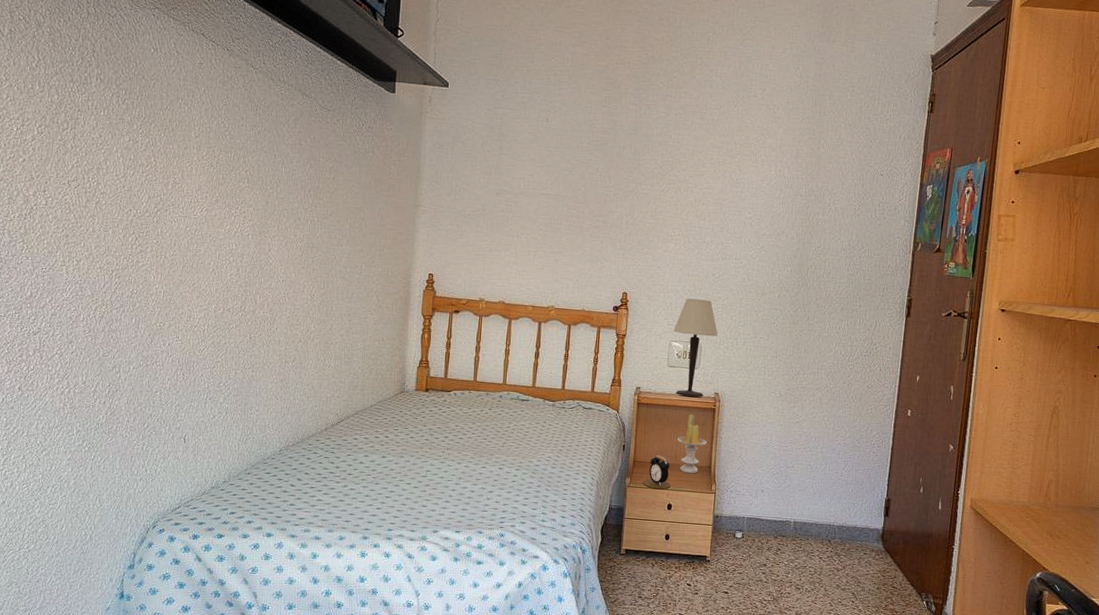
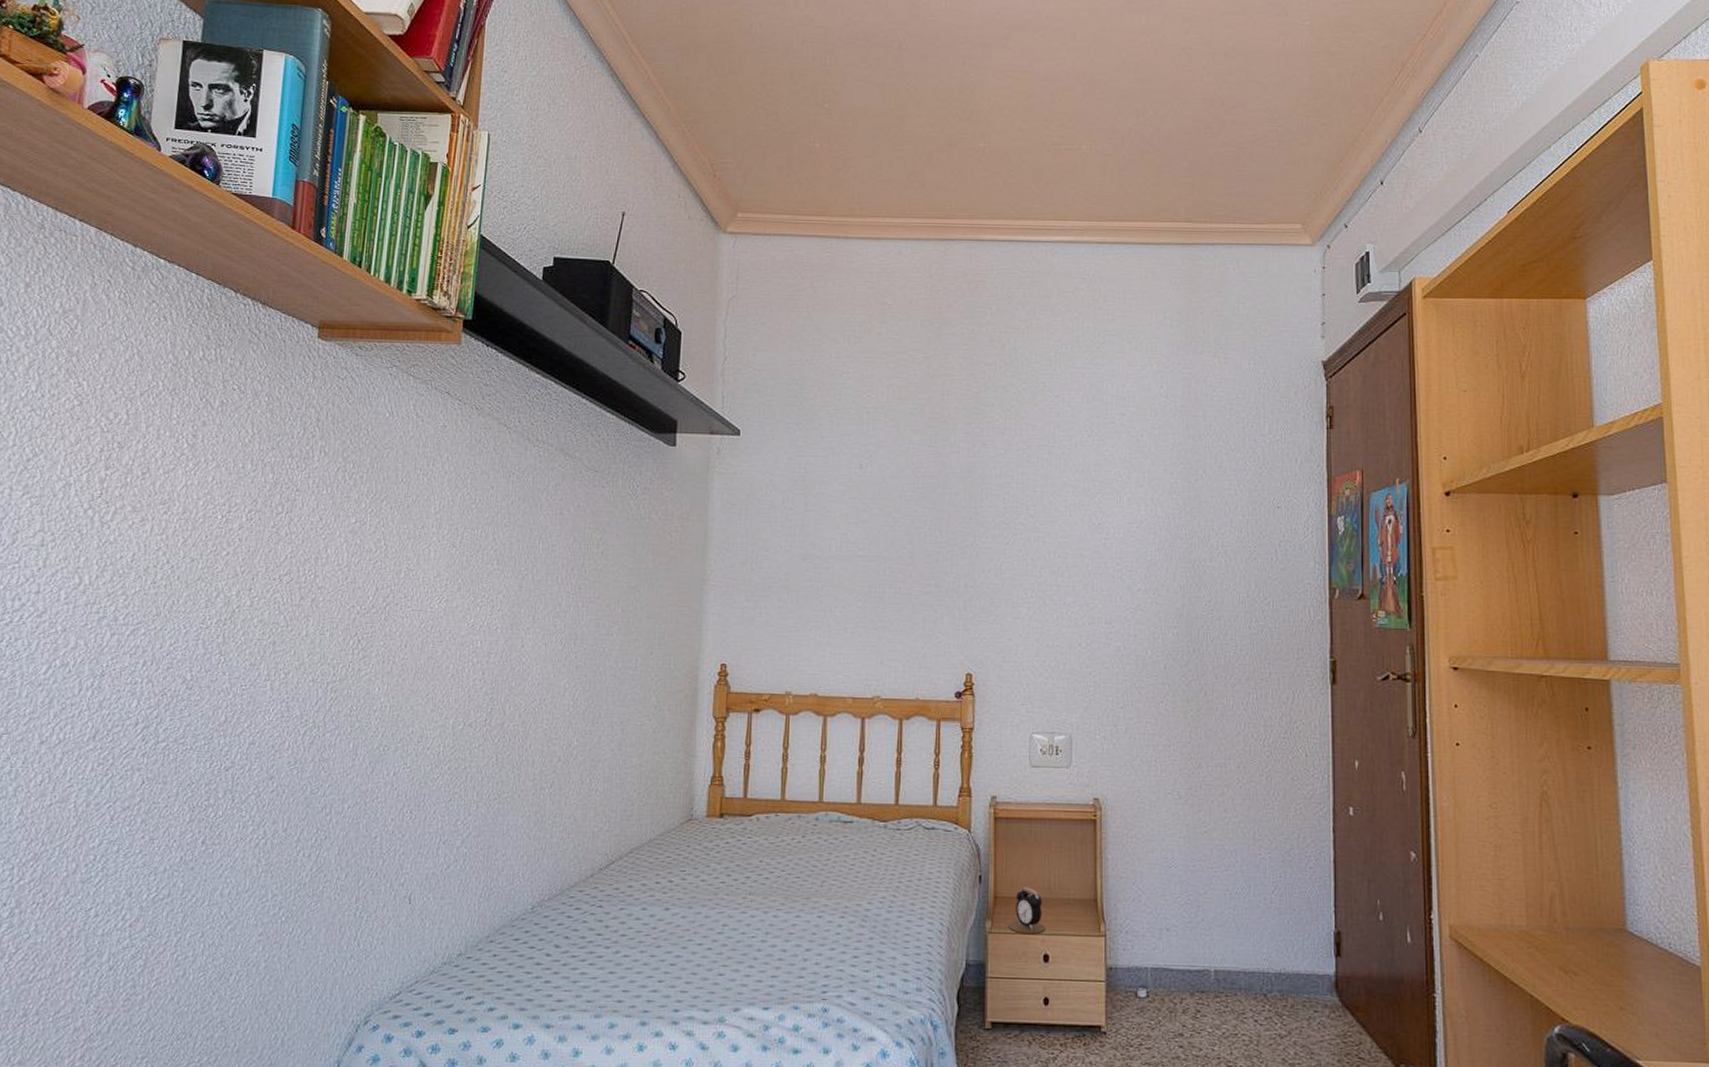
table lamp: present [673,298,718,398] -> none [1034,676,1092,806]
candle: present [677,412,708,474] -> none [1050,827,1090,911]

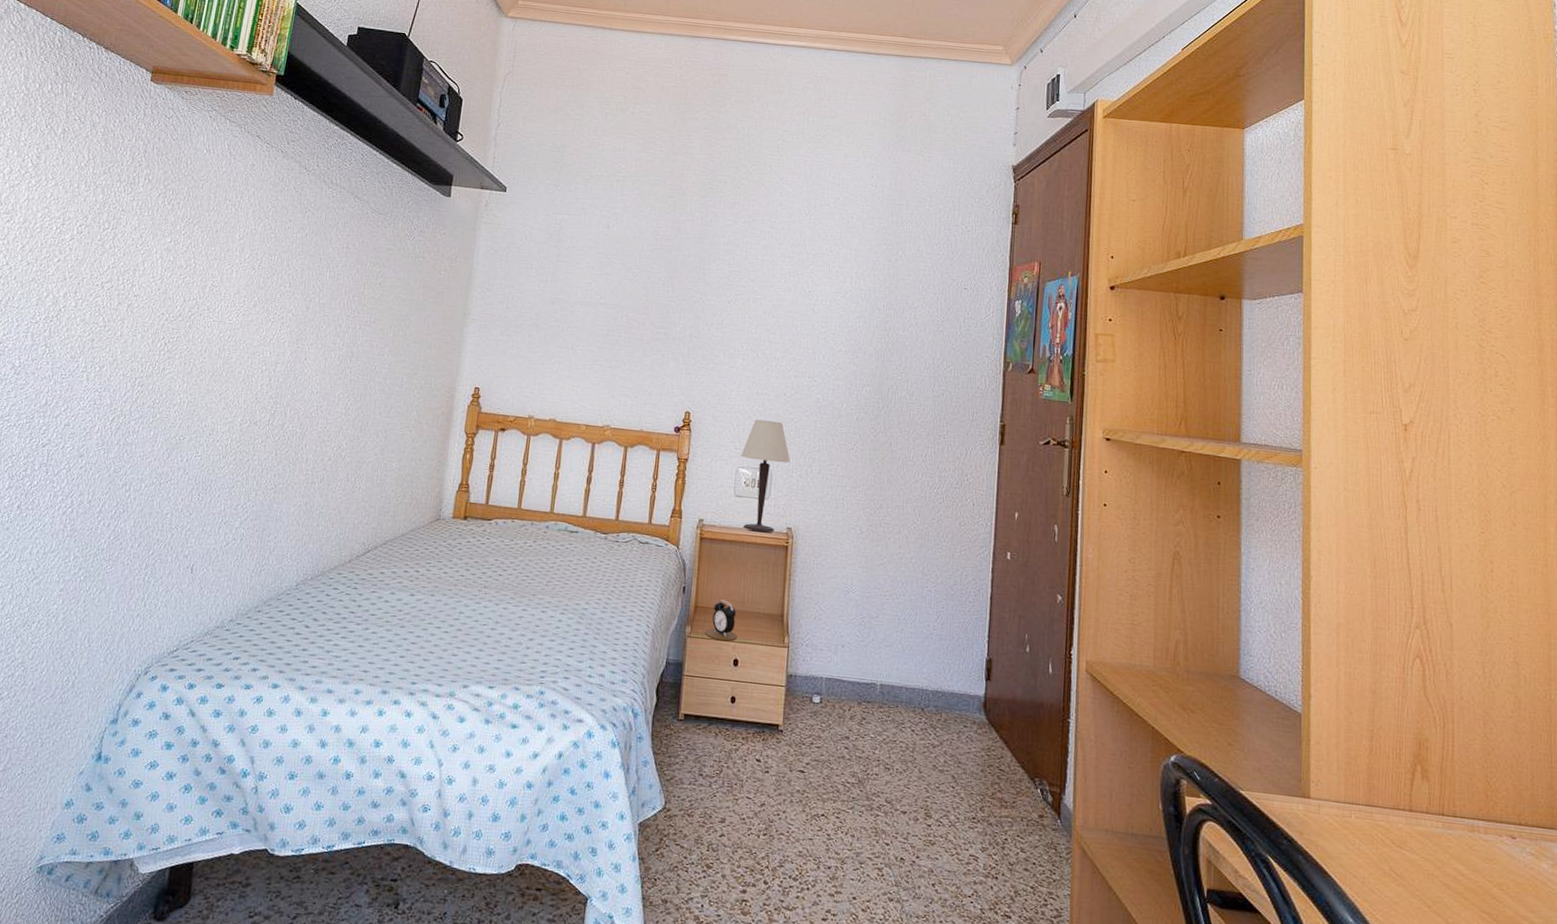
table lamp: none [1034,676,1092,806] -> present [740,419,790,533]

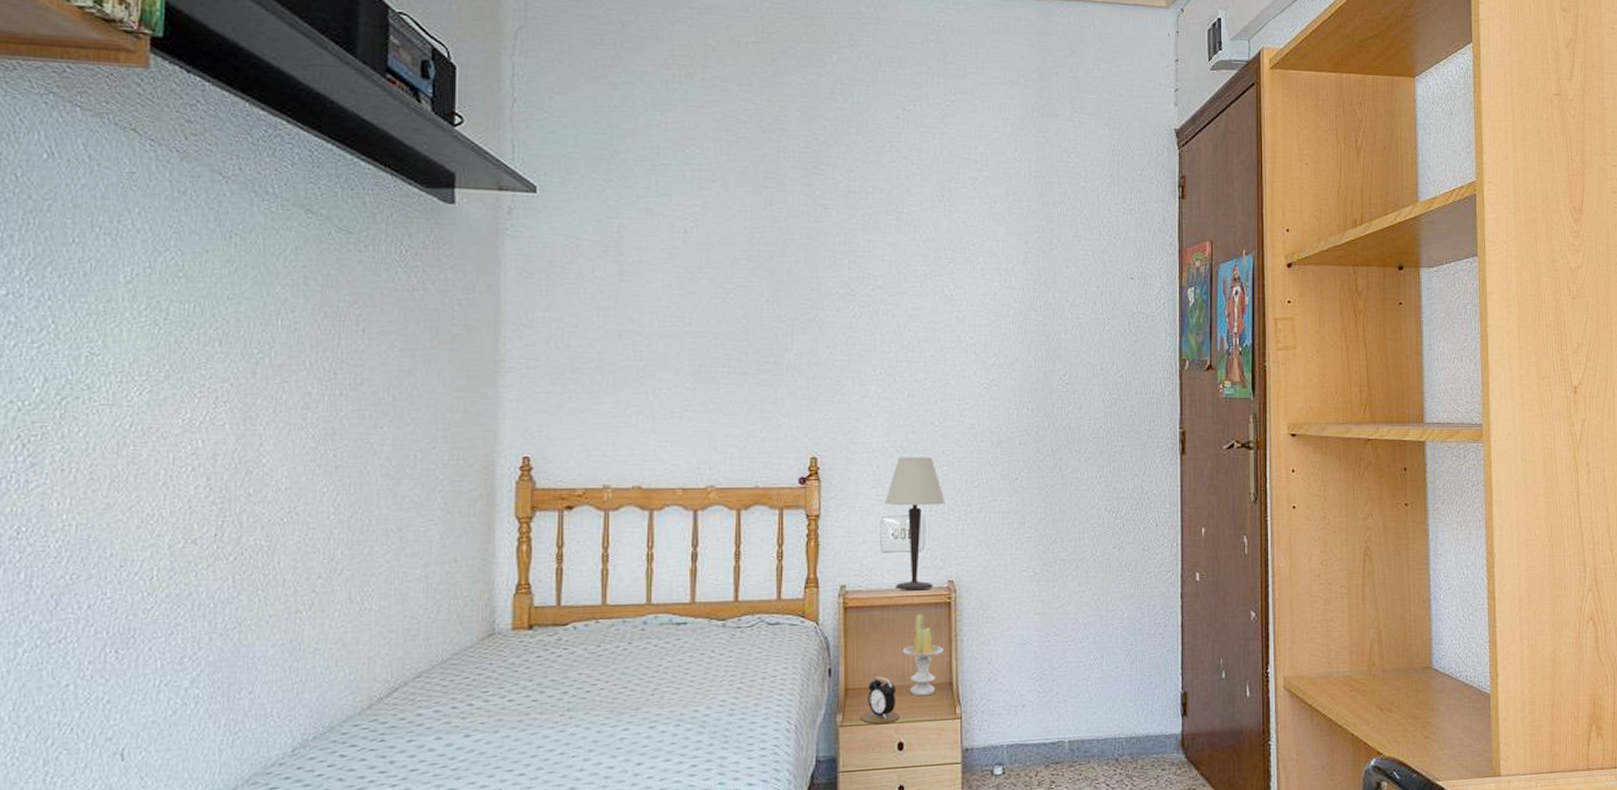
candle: none [745,550,779,624] -> present [903,611,945,697]

